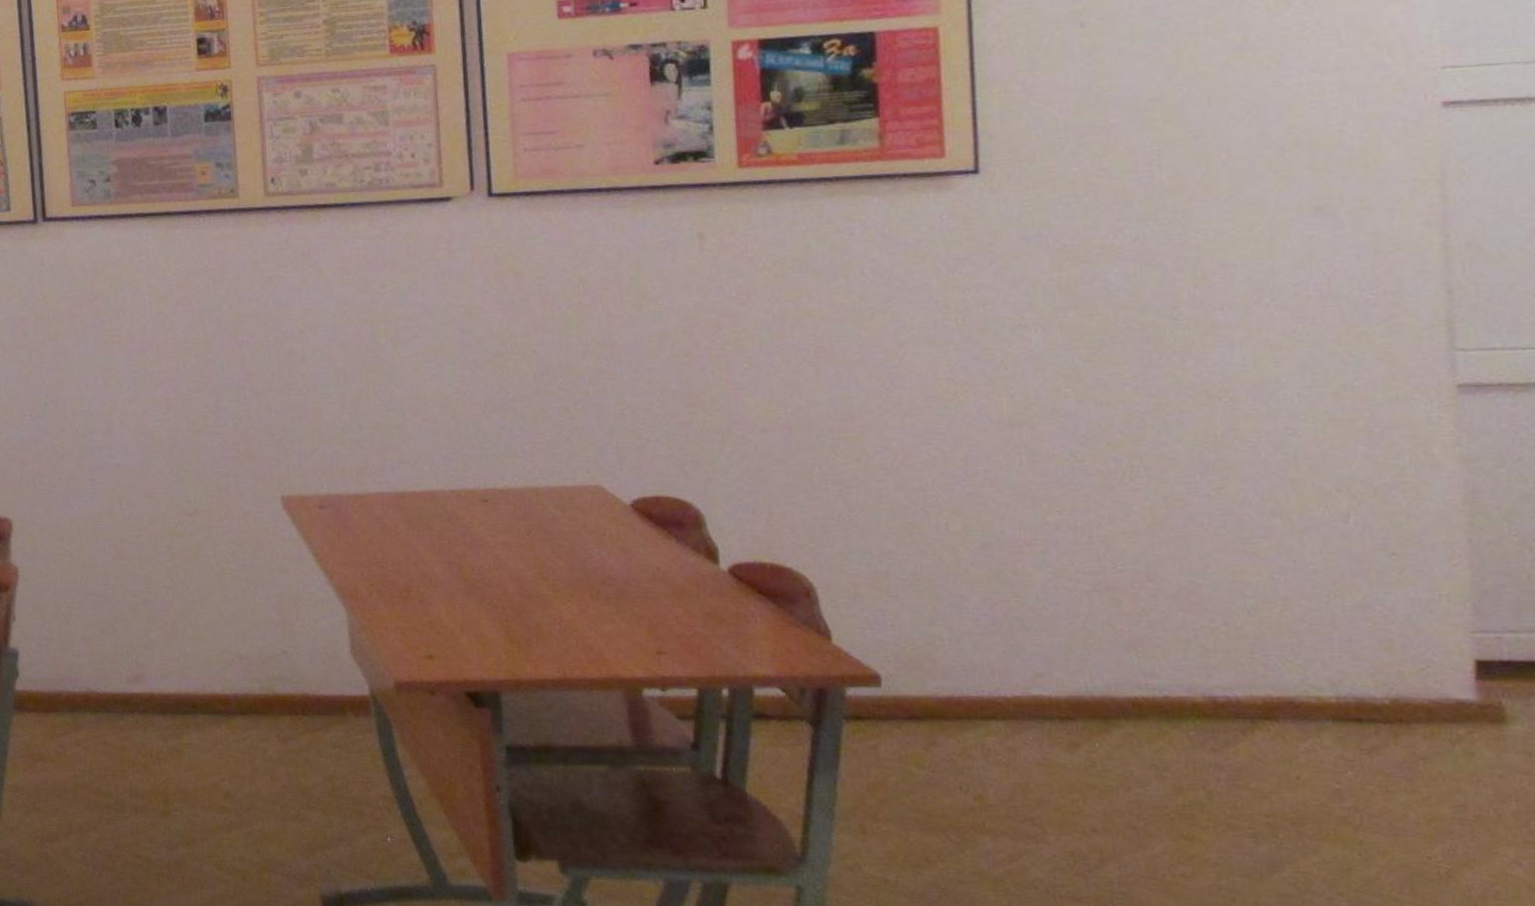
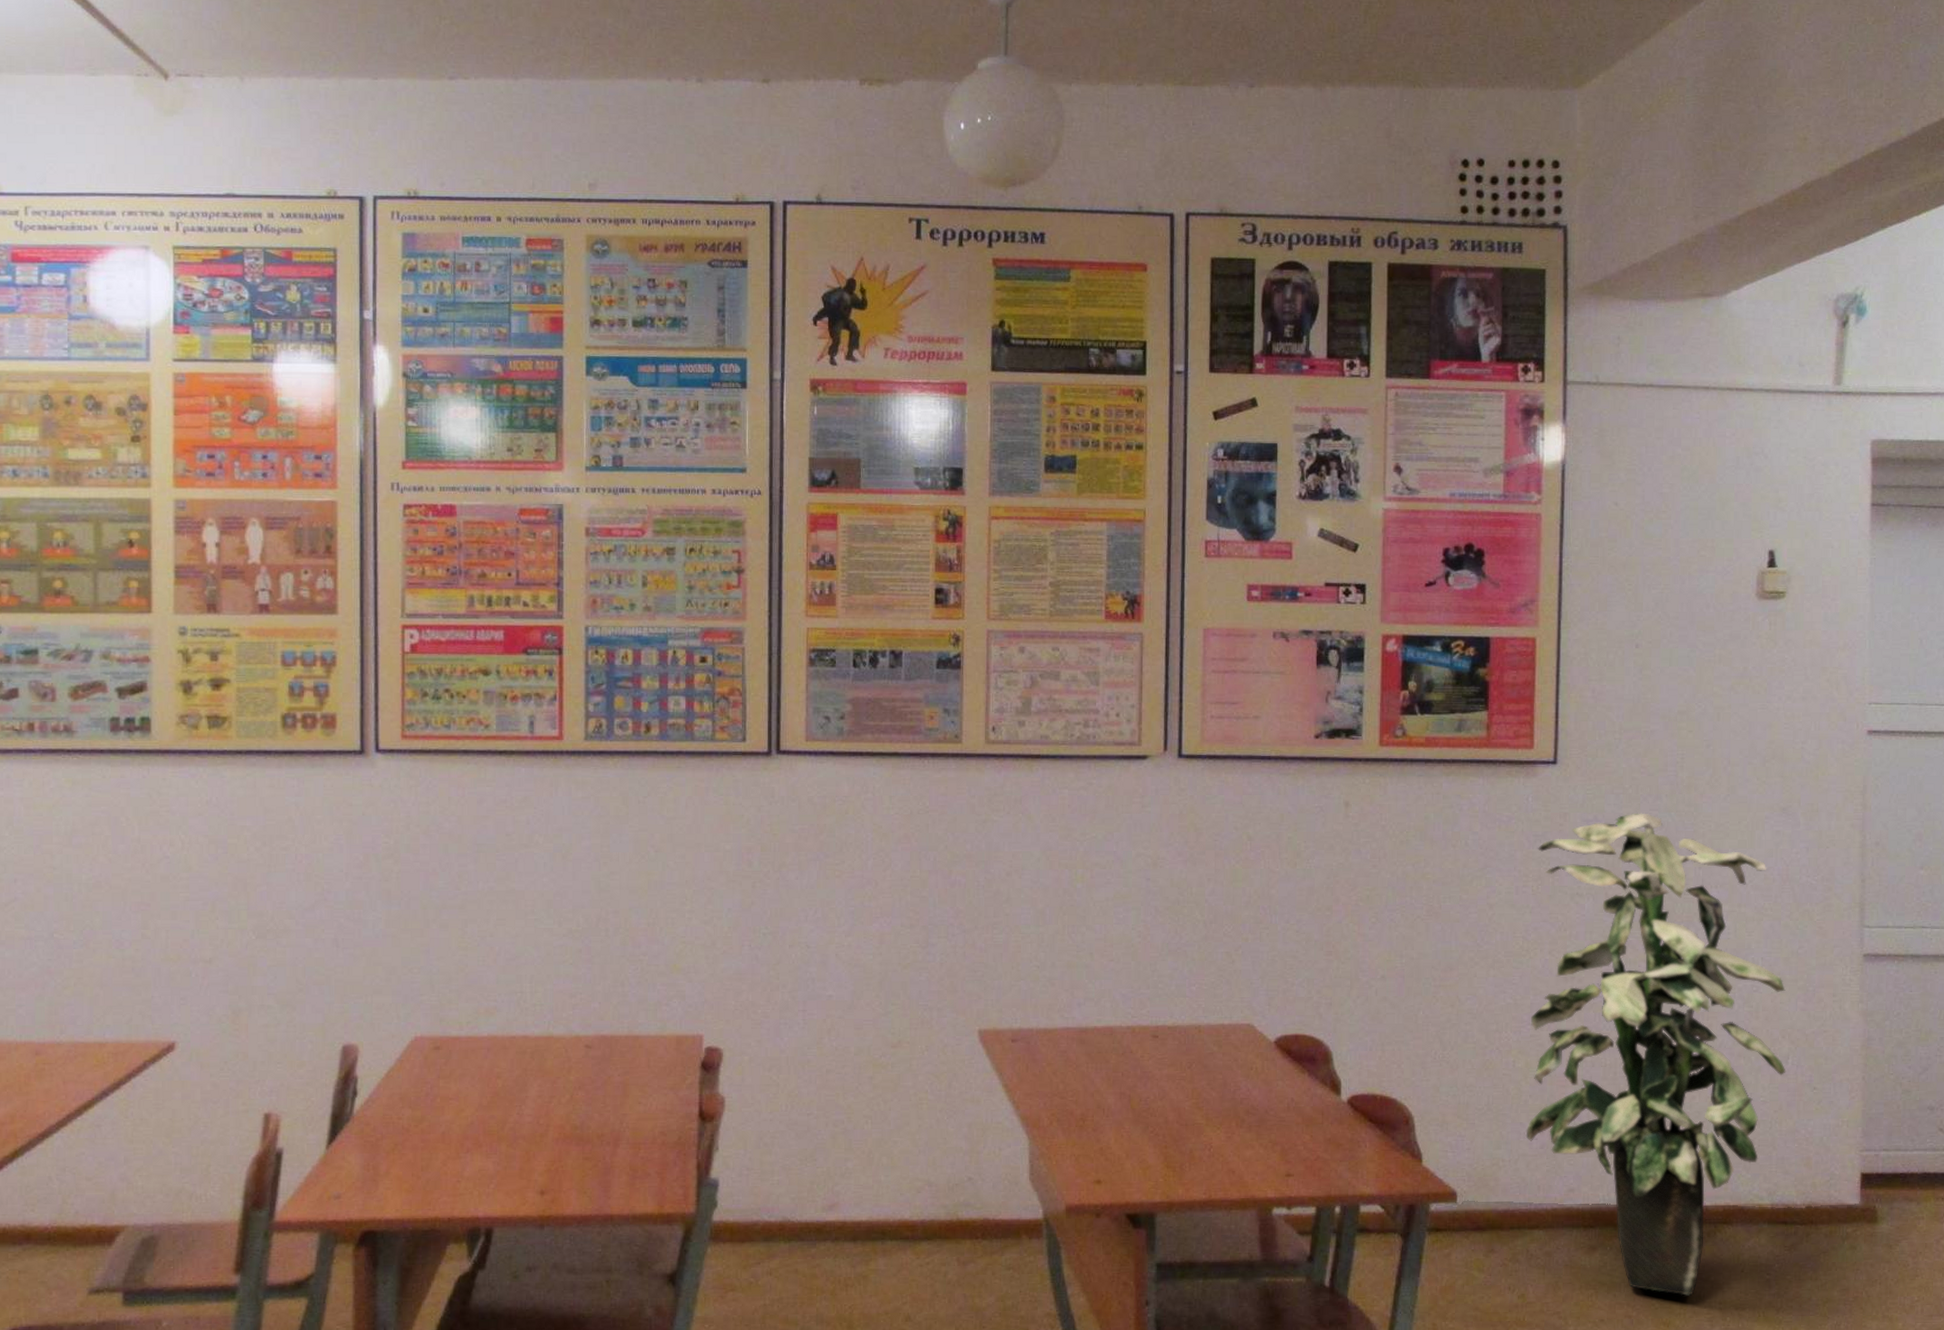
indoor plant: none [960,224,1347,805] -> present [1525,813,1786,1296]

